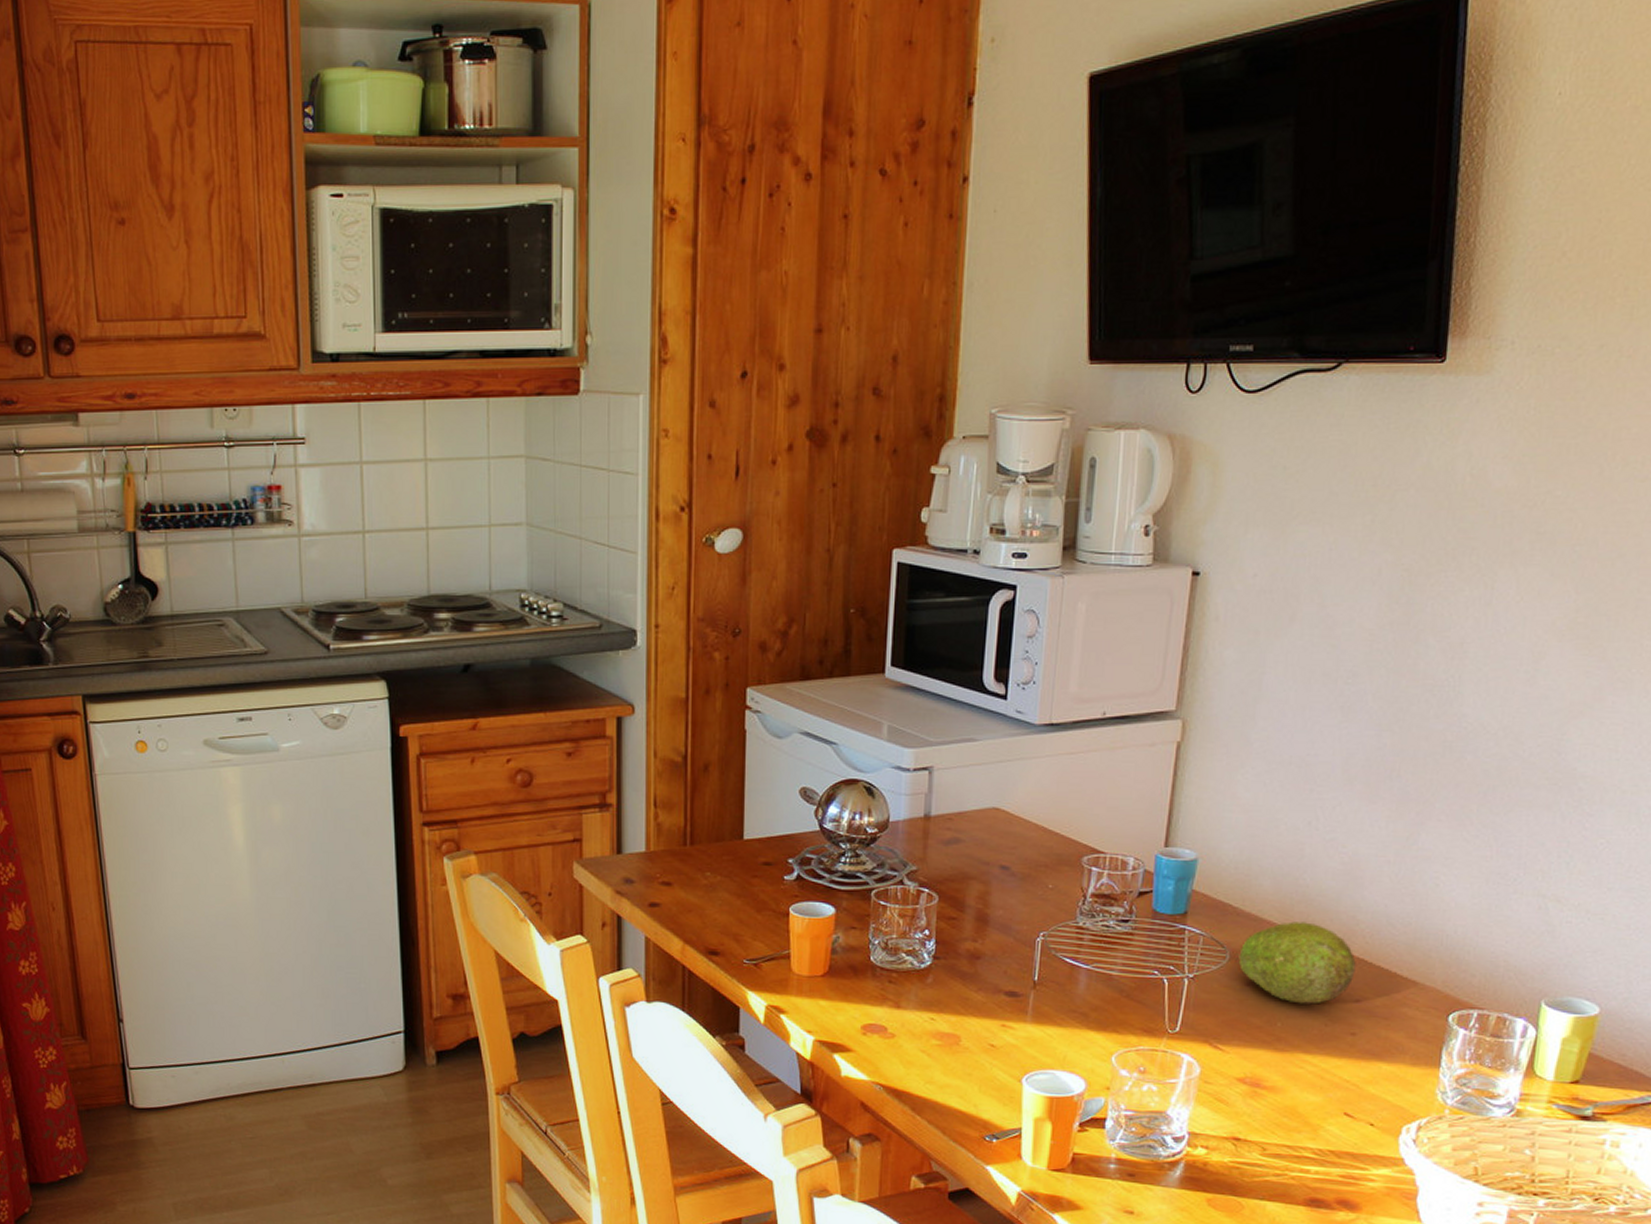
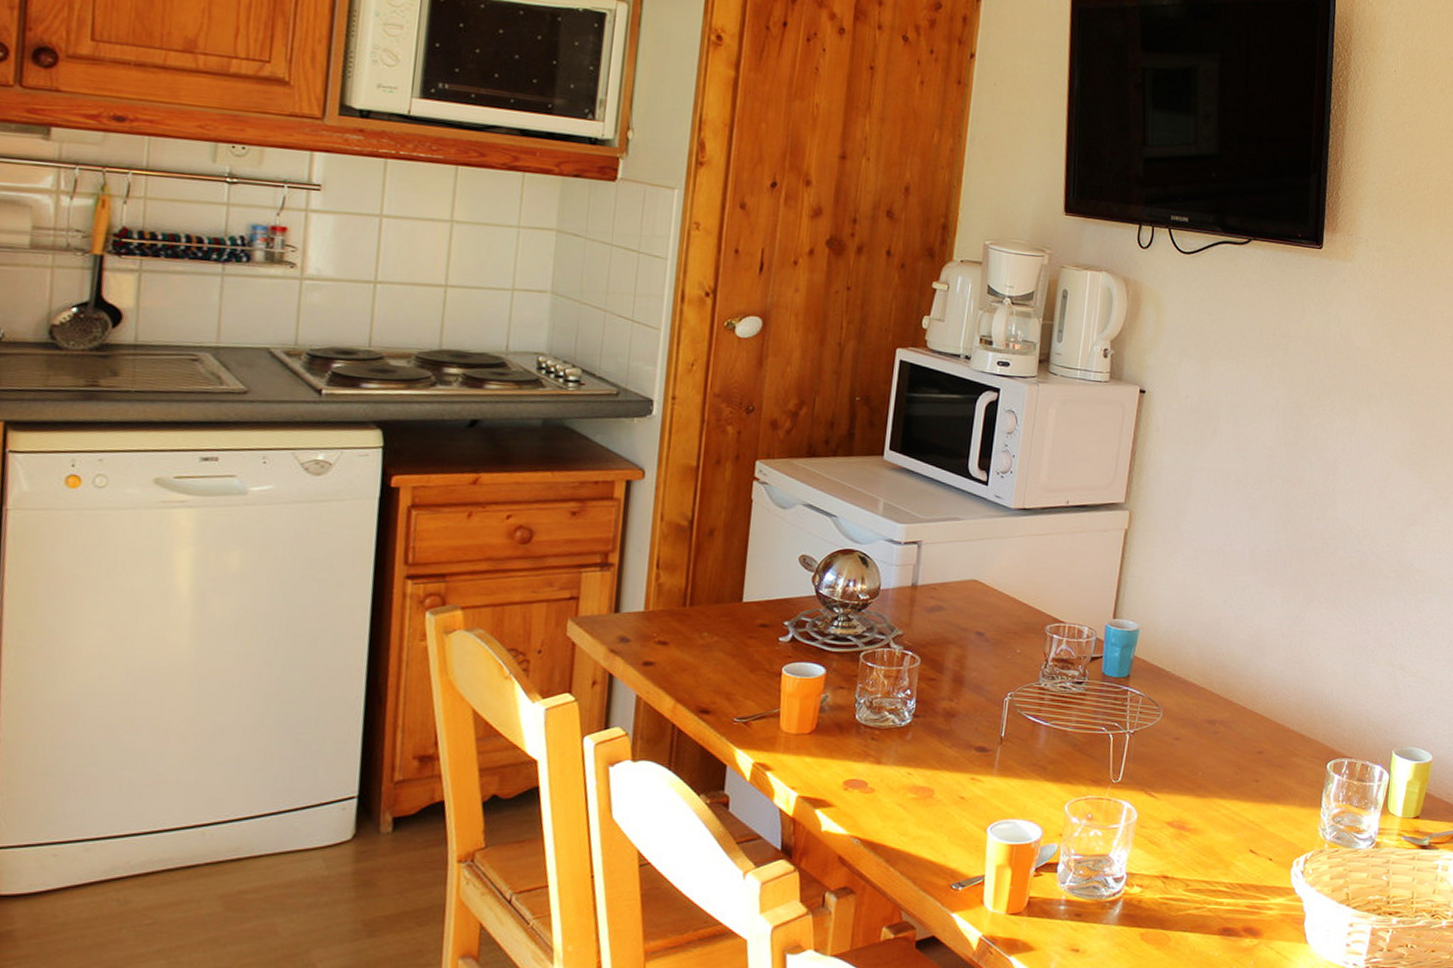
fruit: present [1238,921,1356,1005] -> none [1169,684,1259,756]

